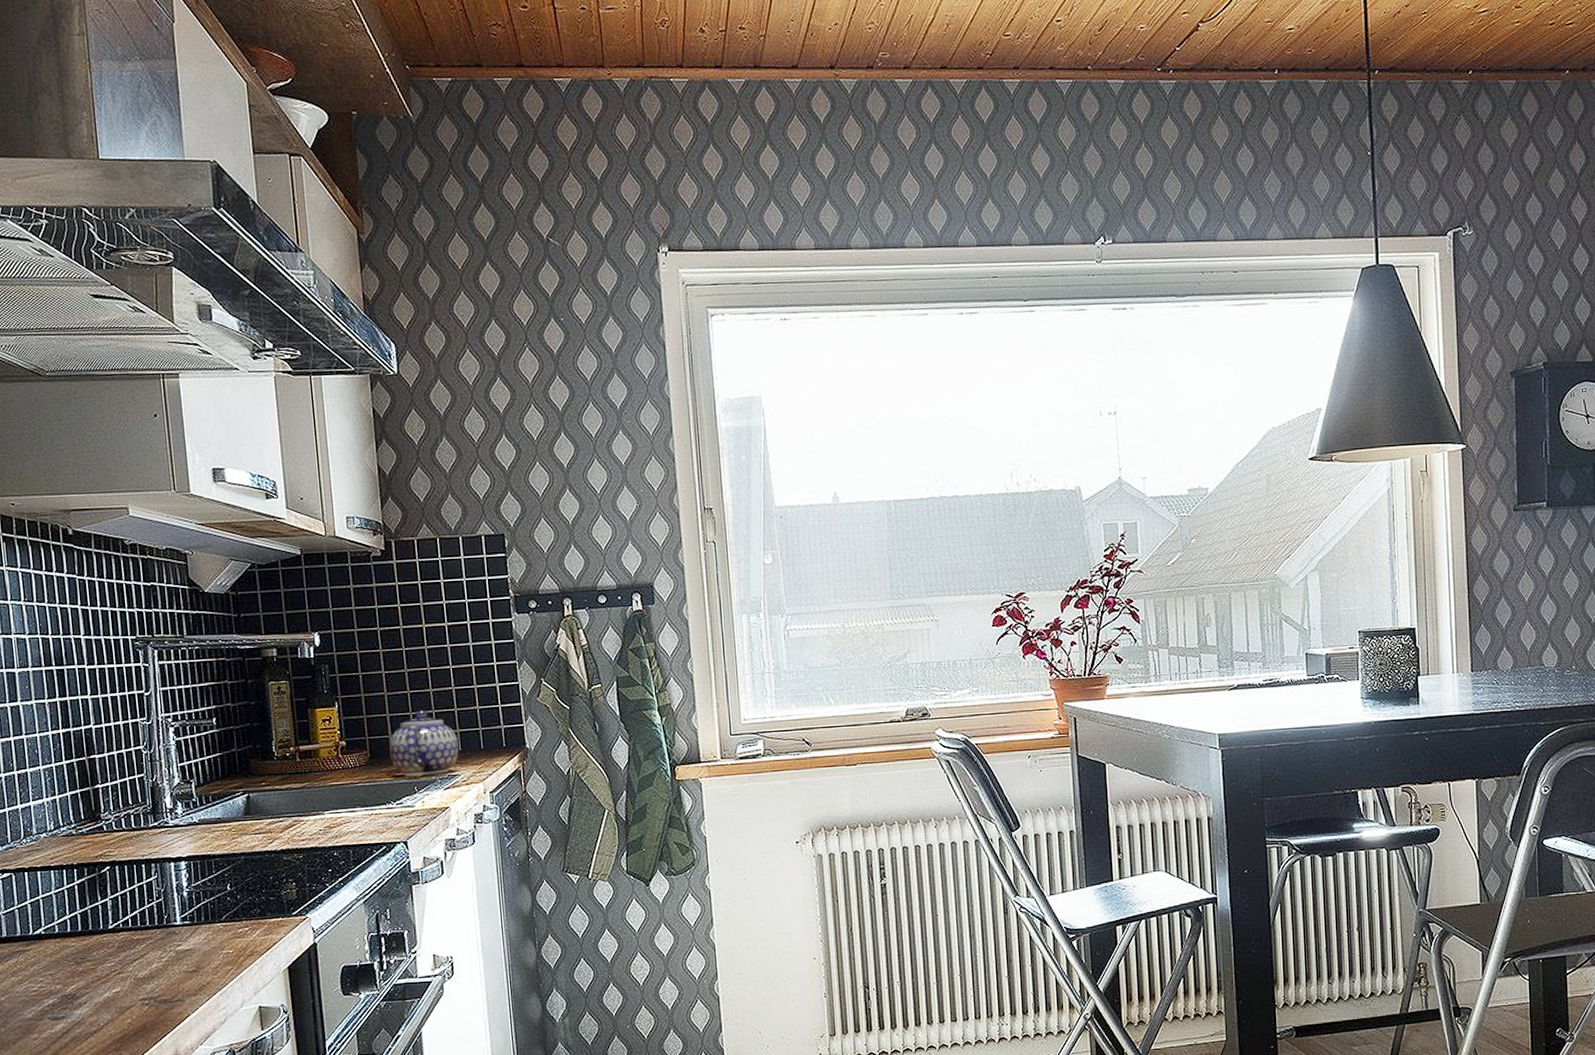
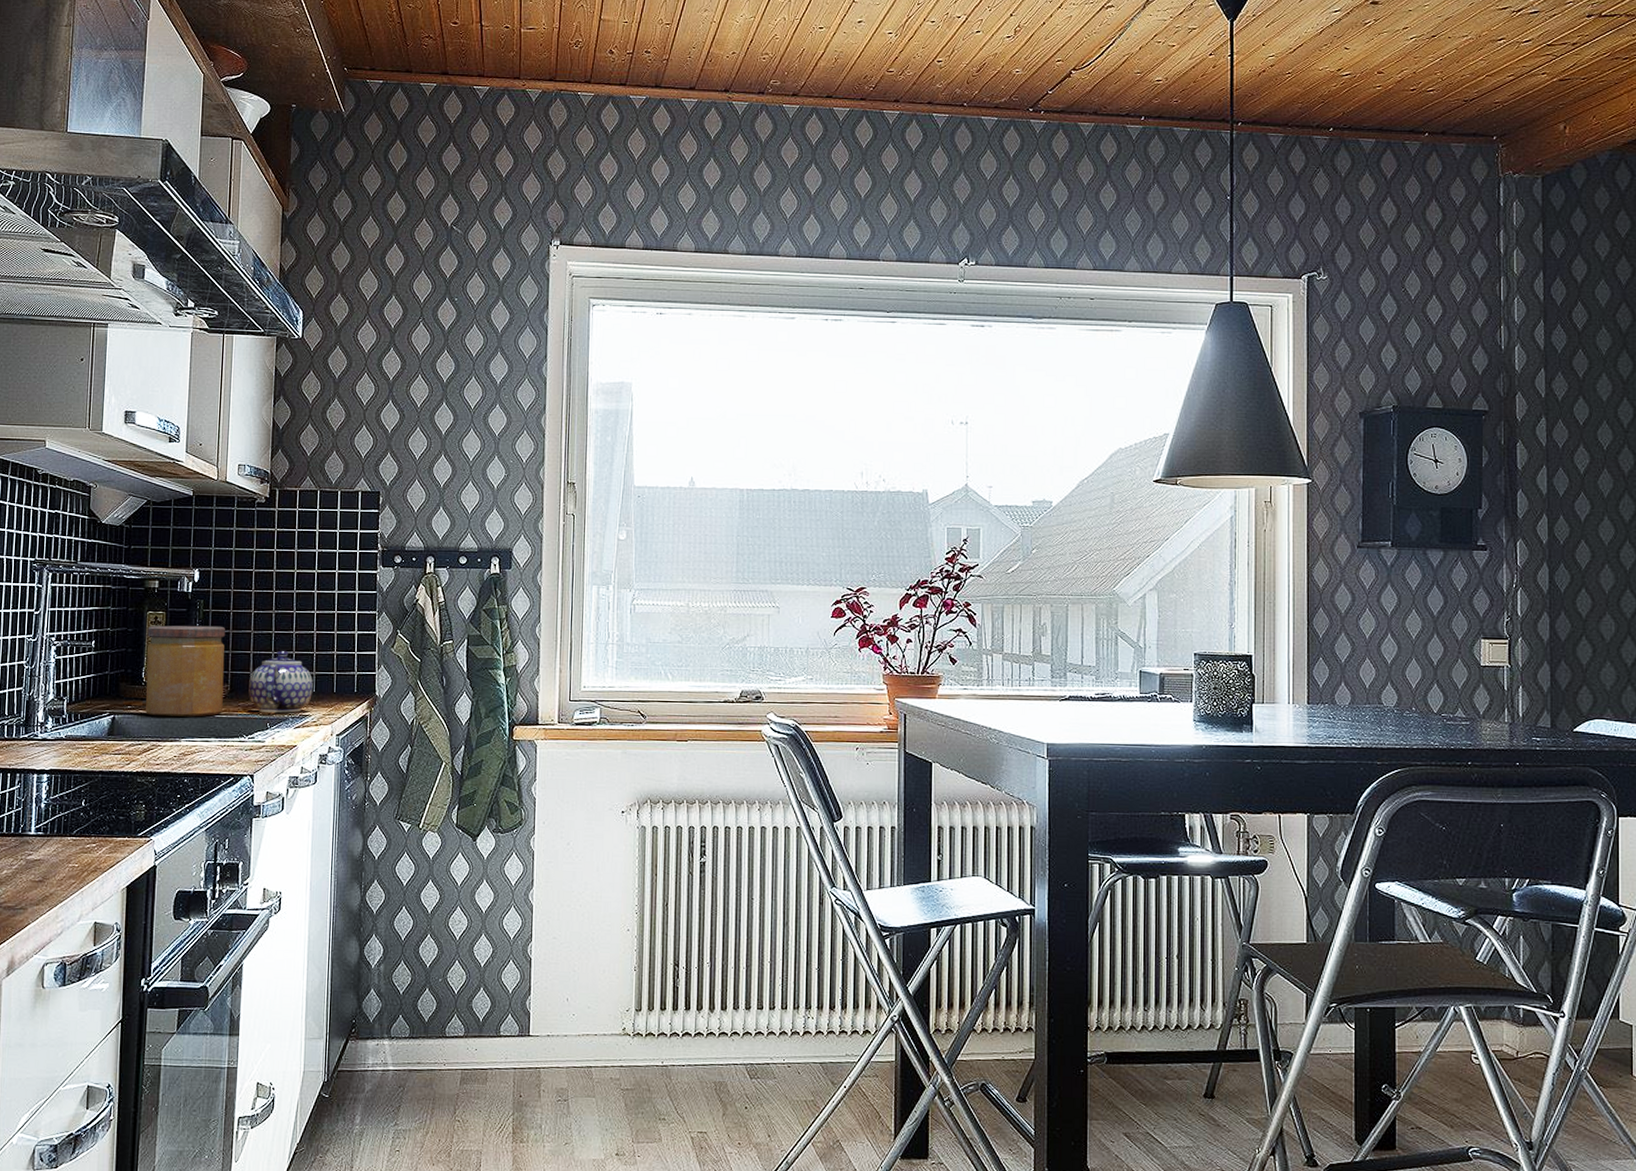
jar: none [271,690,365,792] -> present [145,625,225,718]

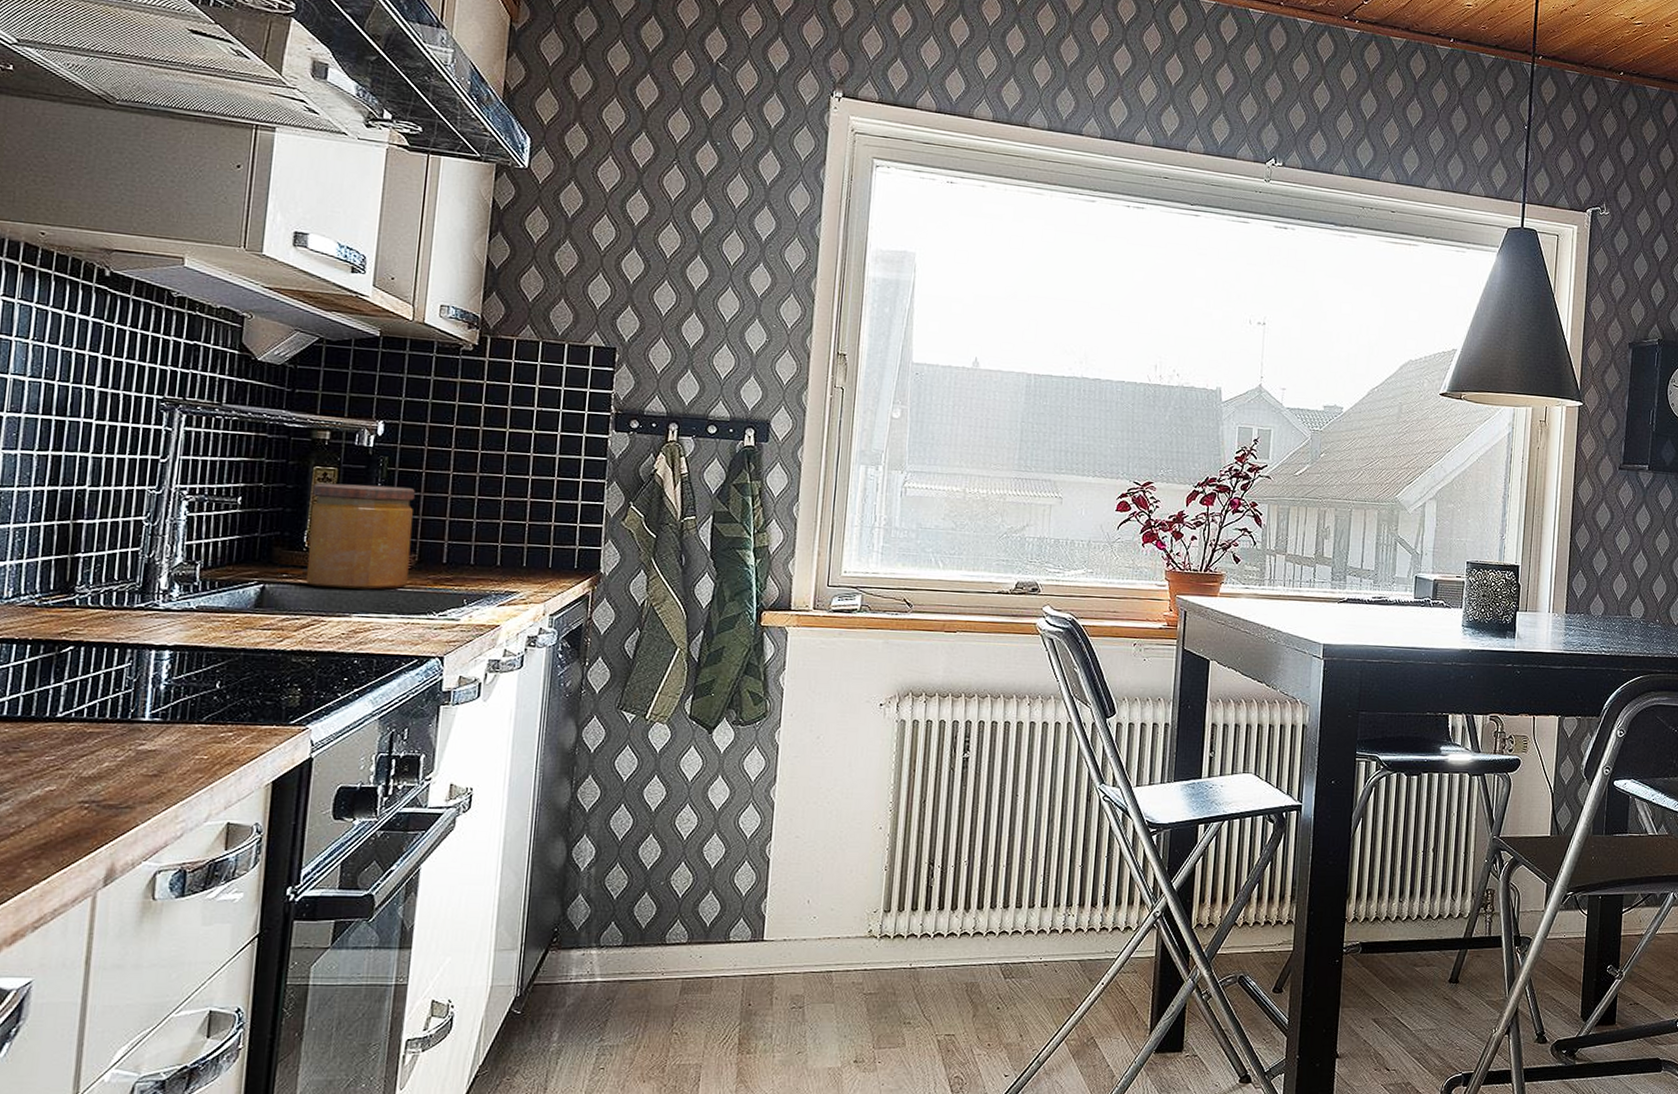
teapot: present [248,650,314,713] -> none [441,518,525,589]

